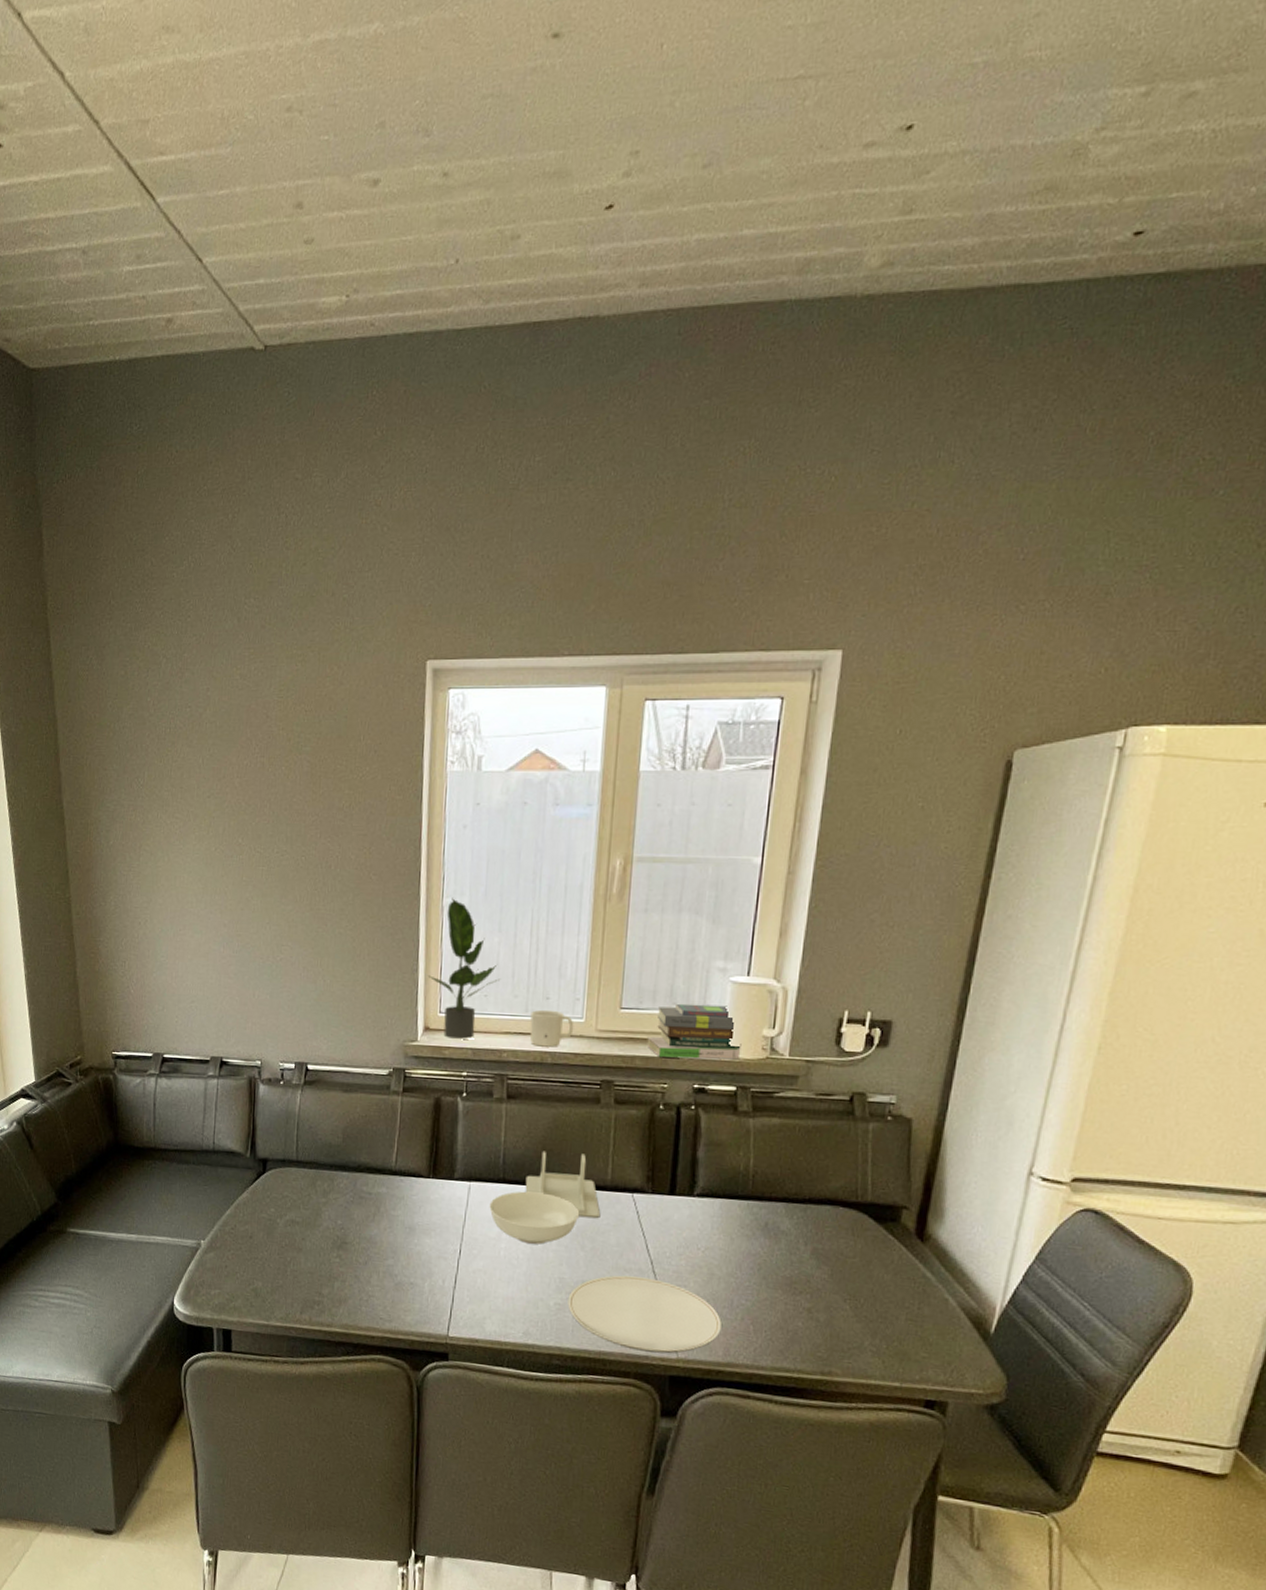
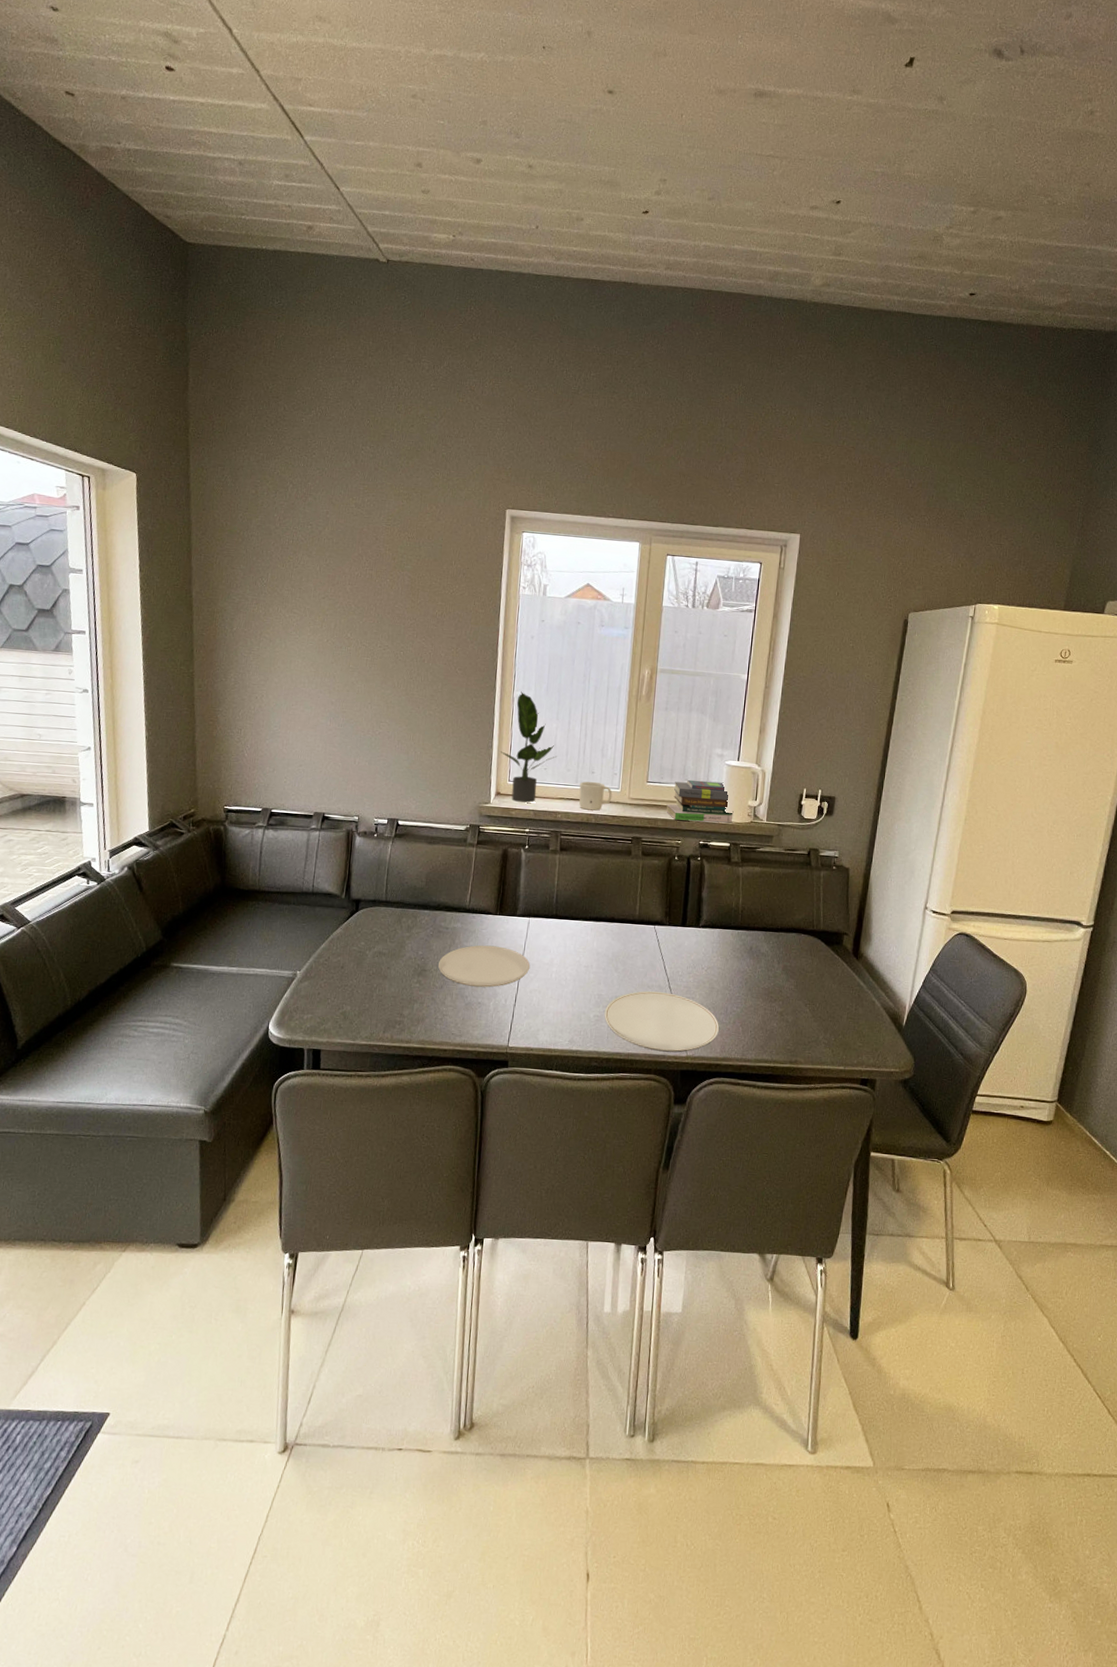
plate: none [361,1214,473,1265] -> present [438,945,530,988]
bowl: present [489,1191,580,1244] -> none [544,925,615,968]
napkin holder: present [525,1151,601,1218] -> none [573,892,631,945]

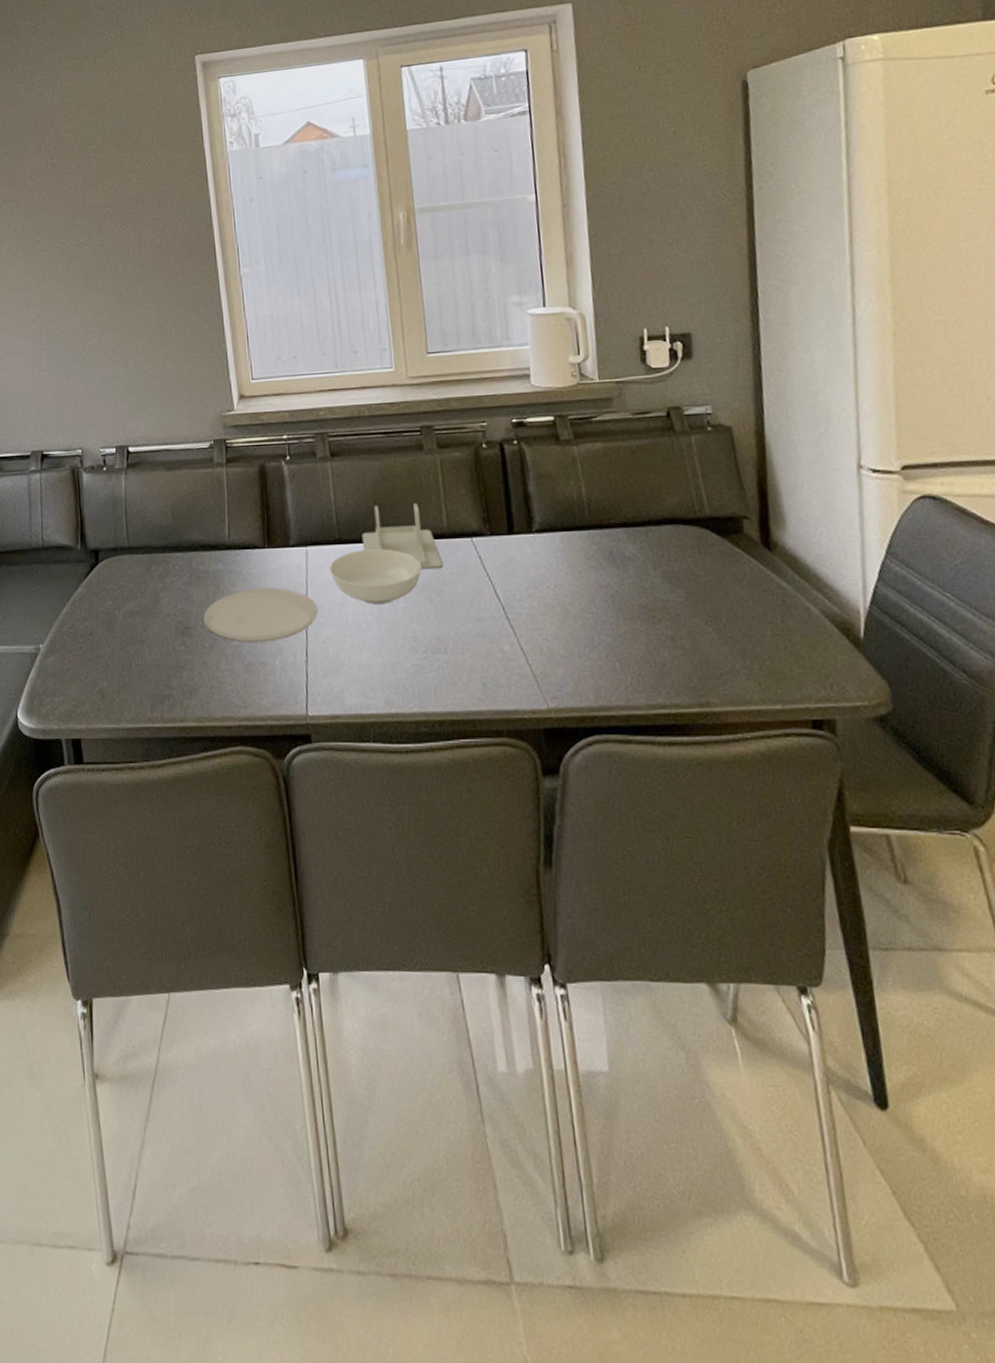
potted plant: present [500,691,558,804] -> none [235,267,307,404]
bowl: none [544,925,615,968] -> present [329,549,423,604]
napkin holder: none [573,892,631,945] -> present [361,503,443,568]
mug: present [579,781,613,811] -> none [341,363,386,401]
plate: present [604,991,719,1053] -> none [425,625,587,705]
books: present [666,779,734,823] -> none [458,338,551,396]

